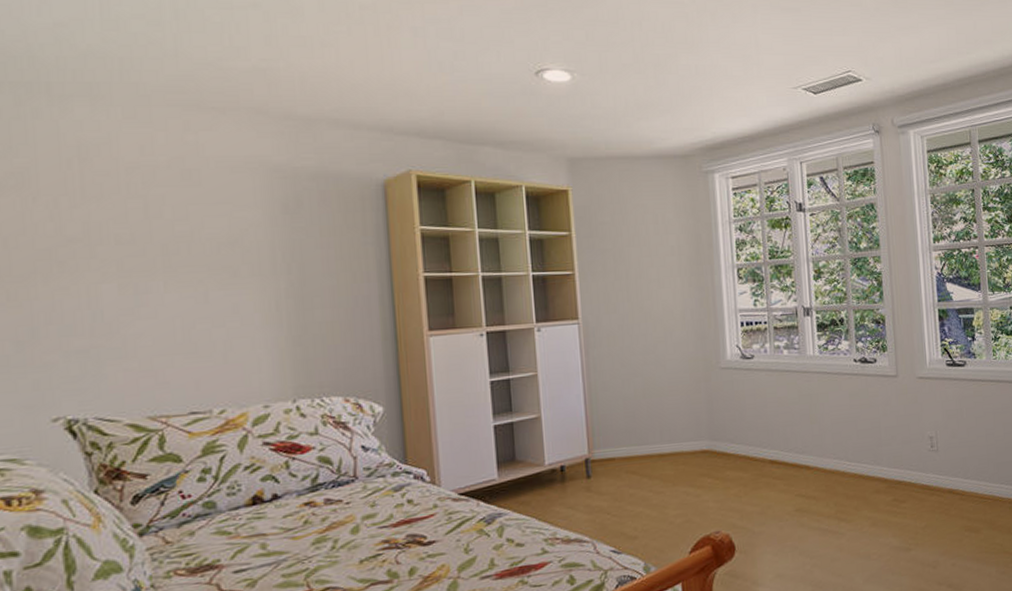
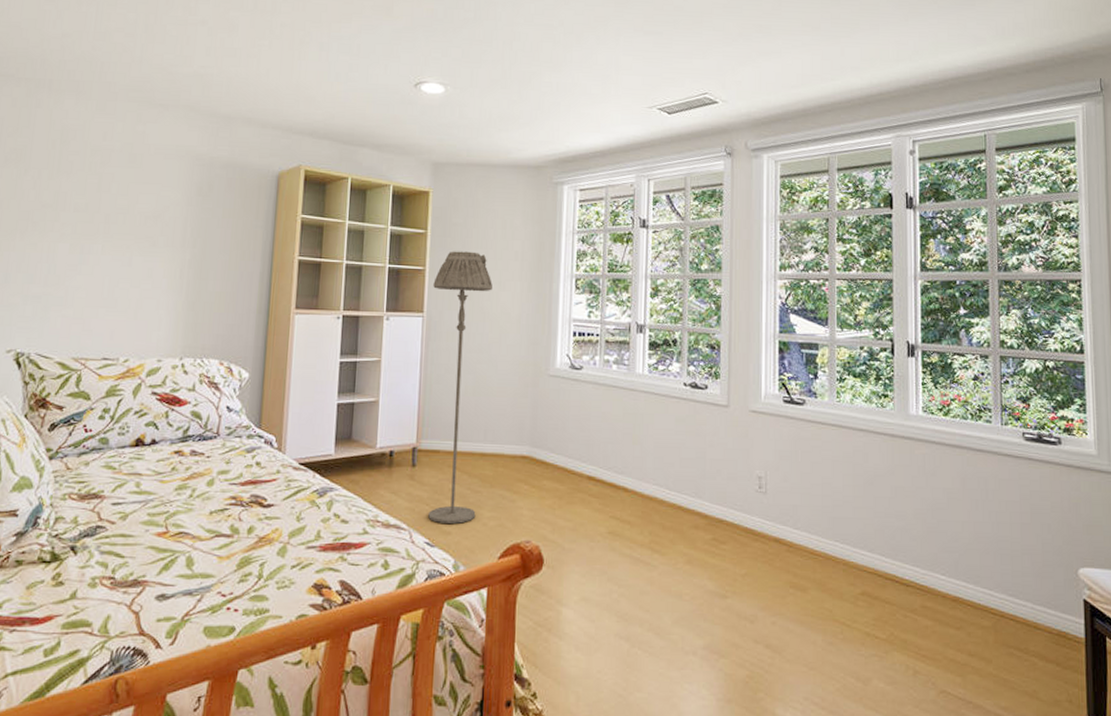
floor lamp: none [585,250,661,530] -> present [428,251,492,524]

